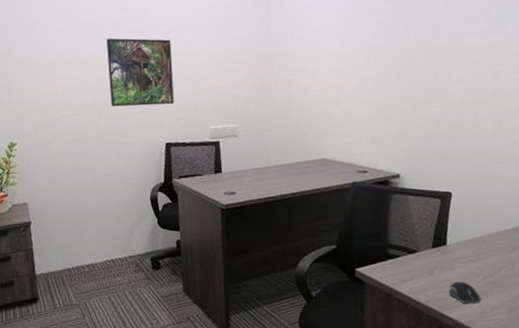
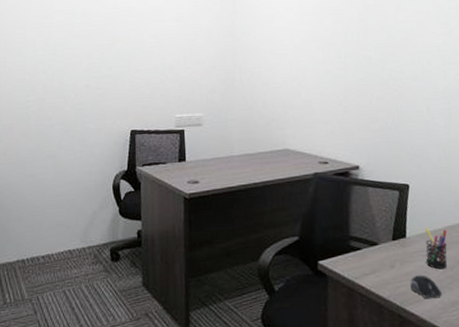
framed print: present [106,38,174,107] -> none [77,27,141,94]
pen holder: none [466,234,490,276] -> present [425,227,447,269]

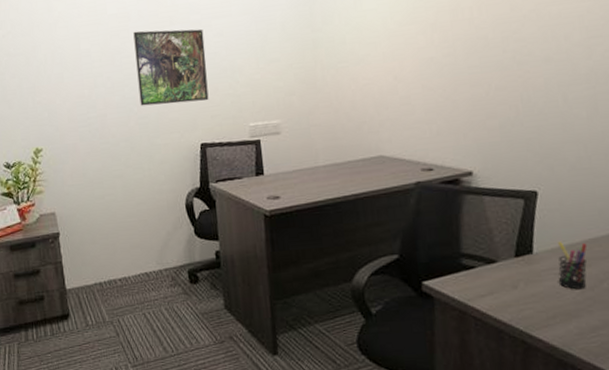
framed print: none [77,27,141,94] -> present [133,29,209,106]
computer mouse: present [410,275,442,299] -> none [537,296,579,324]

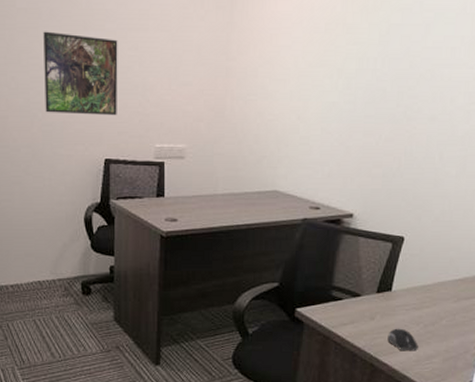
computer mouse: none [537,296,579,324] -> present [387,328,419,351]
pen holder: present [558,241,588,290] -> none [408,282,436,324]

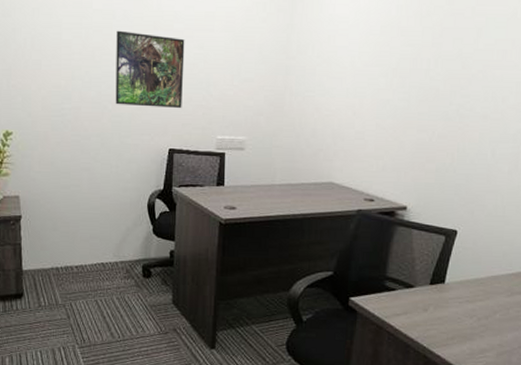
computer mouse: present [387,328,419,351] -> none [441,320,472,345]

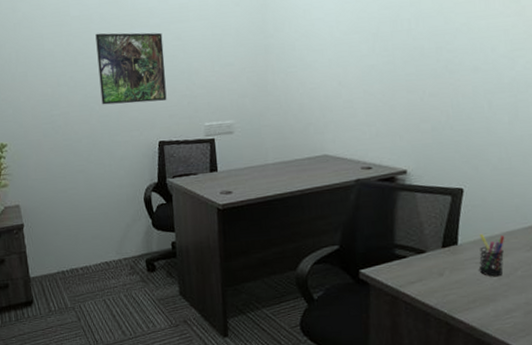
pen holder: none [461,275,489,318] -> present [479,233,505,277]

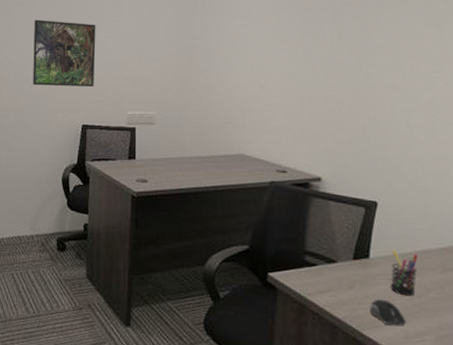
computer mouse: none [460,282,495,307] -> present [369,299,406,327]

